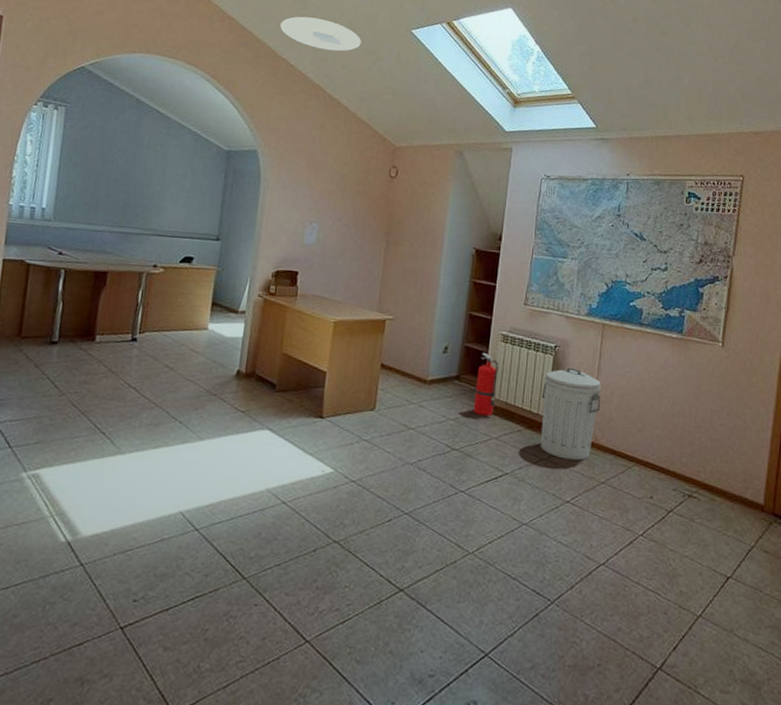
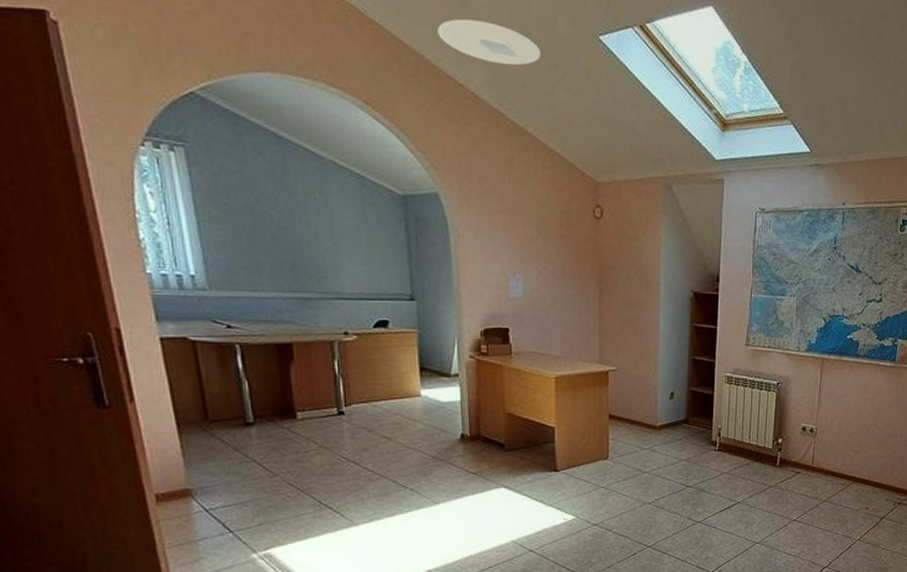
fire extinguisher: present [473,353,499,417] -> none [703,396,725,454]
trash can: present [540,367,601,460] -> none [767,402,821,484]

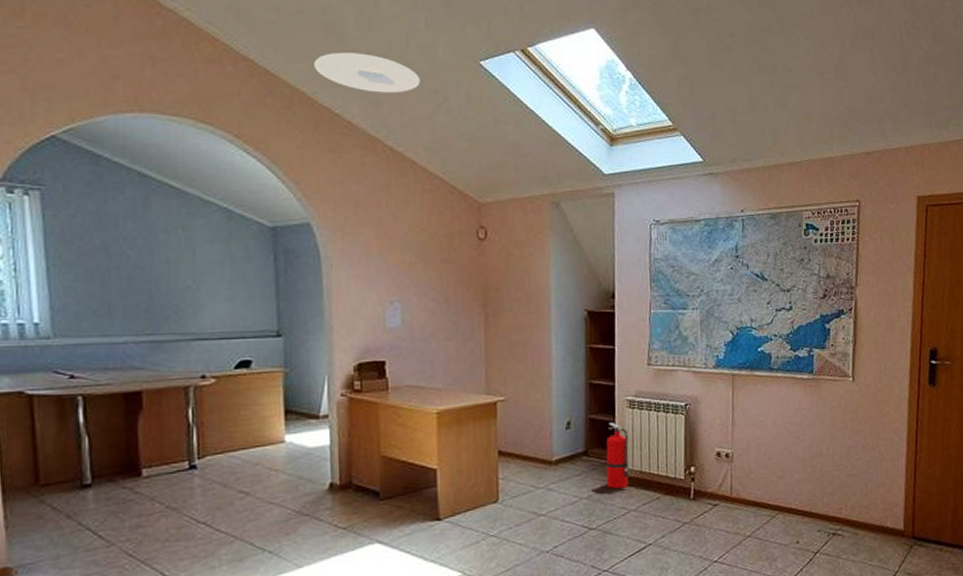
fire extinguisher: none [703,396,725,454] -> present [606,423,630,489]

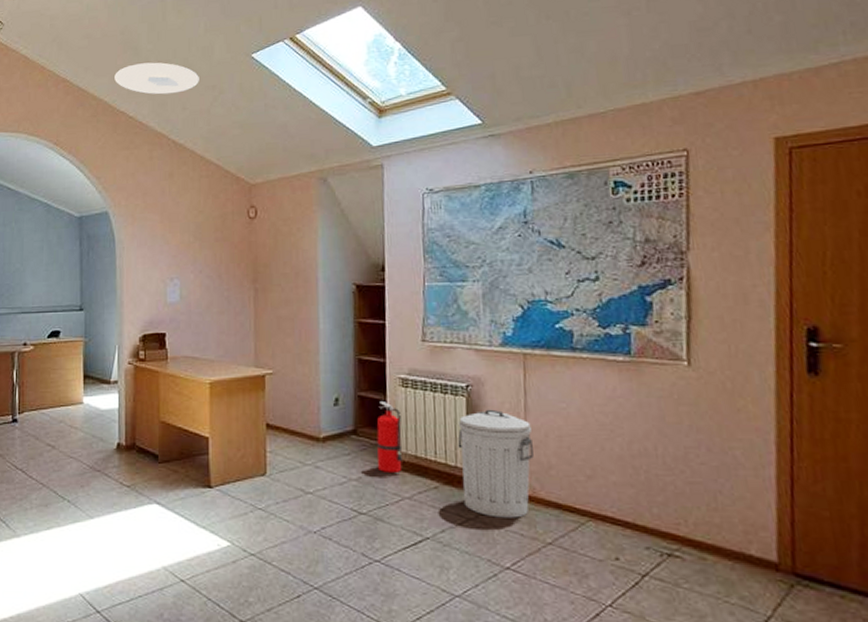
trash can: none [677,424,738,520] -> present [457,409,534,518]

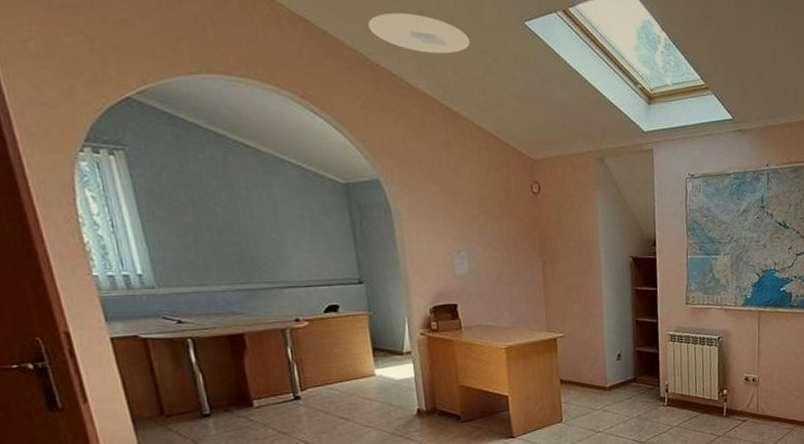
fire extinguisher: present [376,402,404,474] -> none [651,354,673,410]
trash can: present [457,409,534,518] -> none [712,354,763,433]

